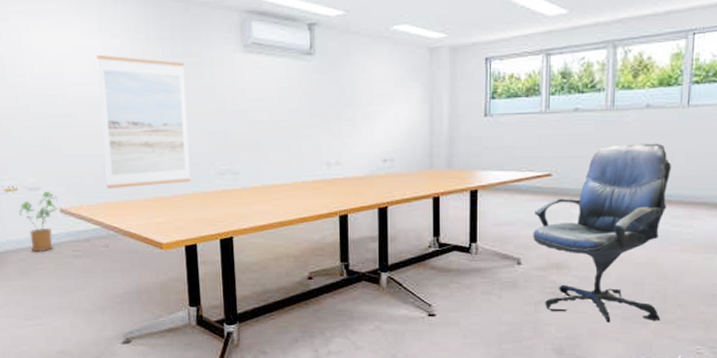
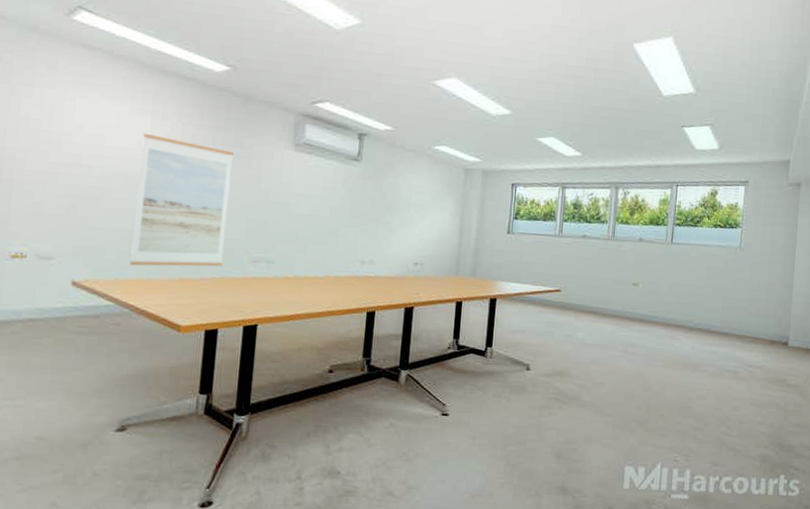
house plant: present [19,190,58,252] -> none [23,261,71,326]
office chair: present [533,143,671,323] -> none [541,270,657,430]

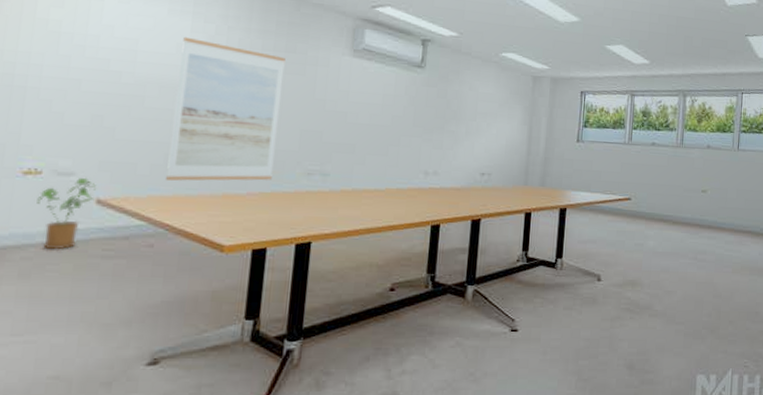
house plant: none [23,261,71,326] -> present [37,177,96,250]

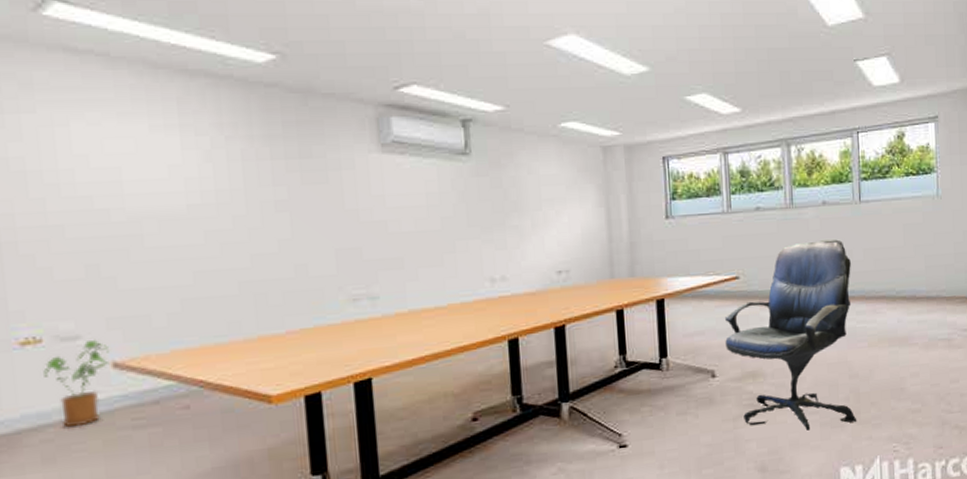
wall art: present [166,36,285,181] -> none [174,156,312,330]
office chair: none [612,177,725,338] -> present [725,239,857,431]

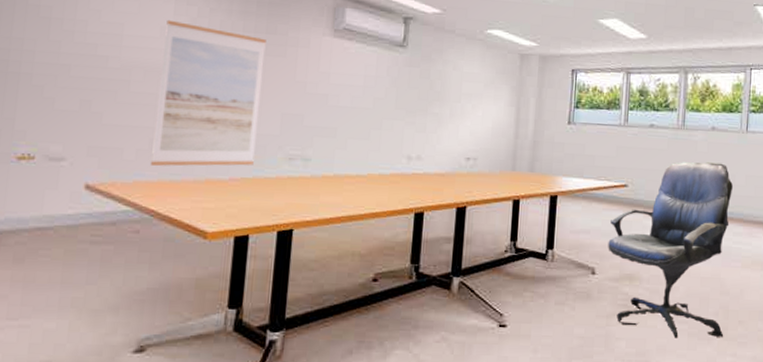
house plant: present [43,339,110,428] -> none [30,162,85,235]
wall art: none [174,156,312,330] -> present [151,19,266,166]

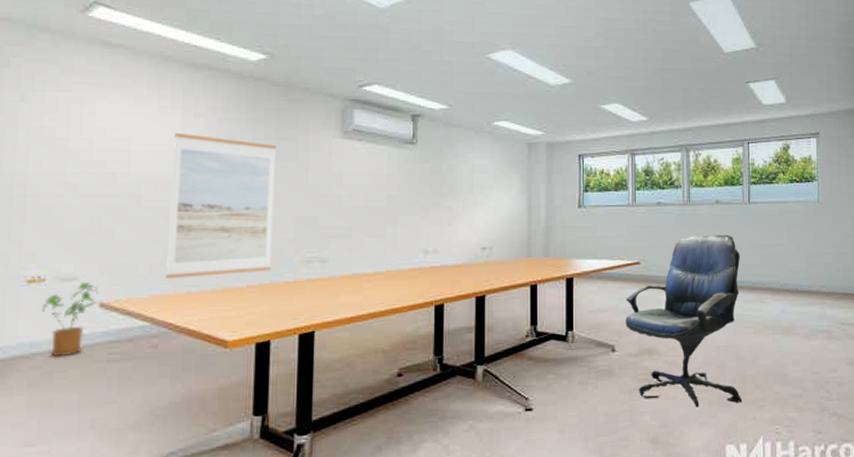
house plant: none [30,162,85,235] -> present [42,281,98,357]

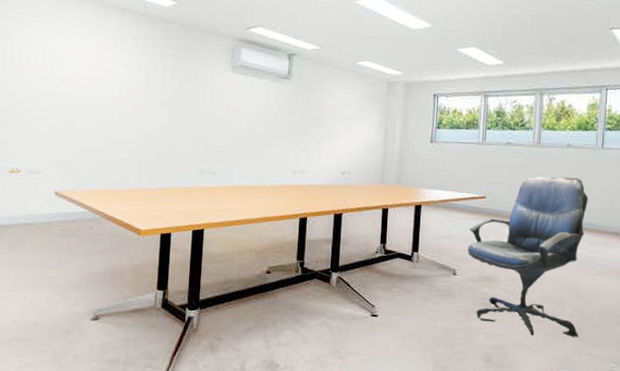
house plant: present [42,281,98,357] -> none [18,175,54,229]
wall art: present [166,132,276,278] -> none [100,63,181,178]

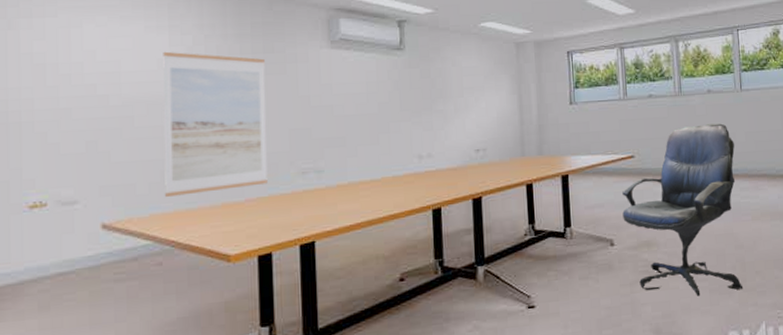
wall art: none [100,63,181,178] -> present [163,51,268,197]

